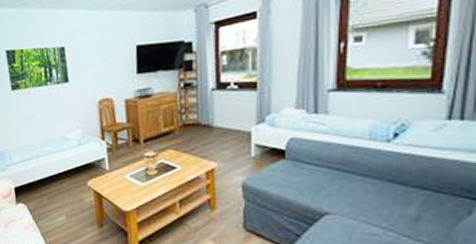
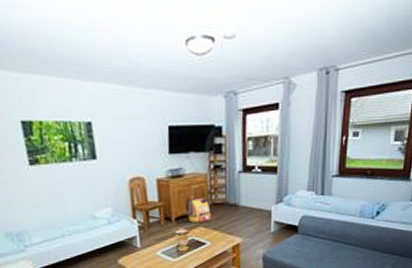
backpack: none [154,115,182,145] -> present [185,195,211,223]

